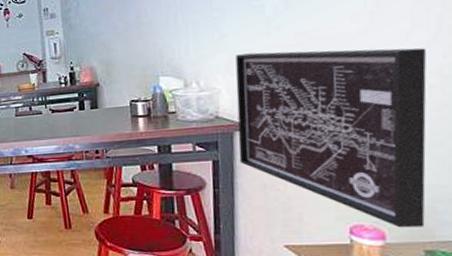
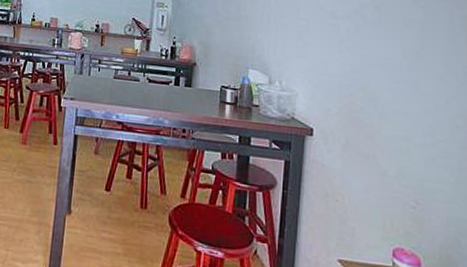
wall art: present [235,48,427,228] -> none [307,64,455,259]

